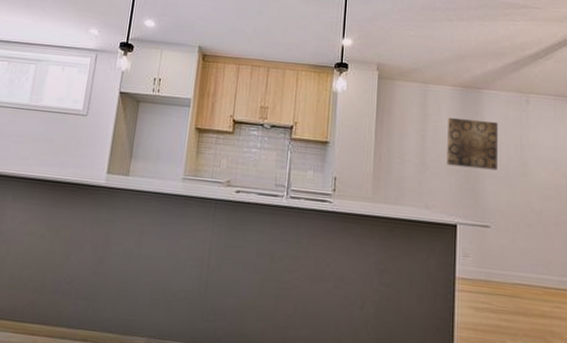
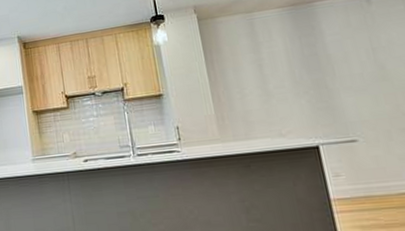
wall art: present [447,117,498,171] -> none [282,32,351,89]

